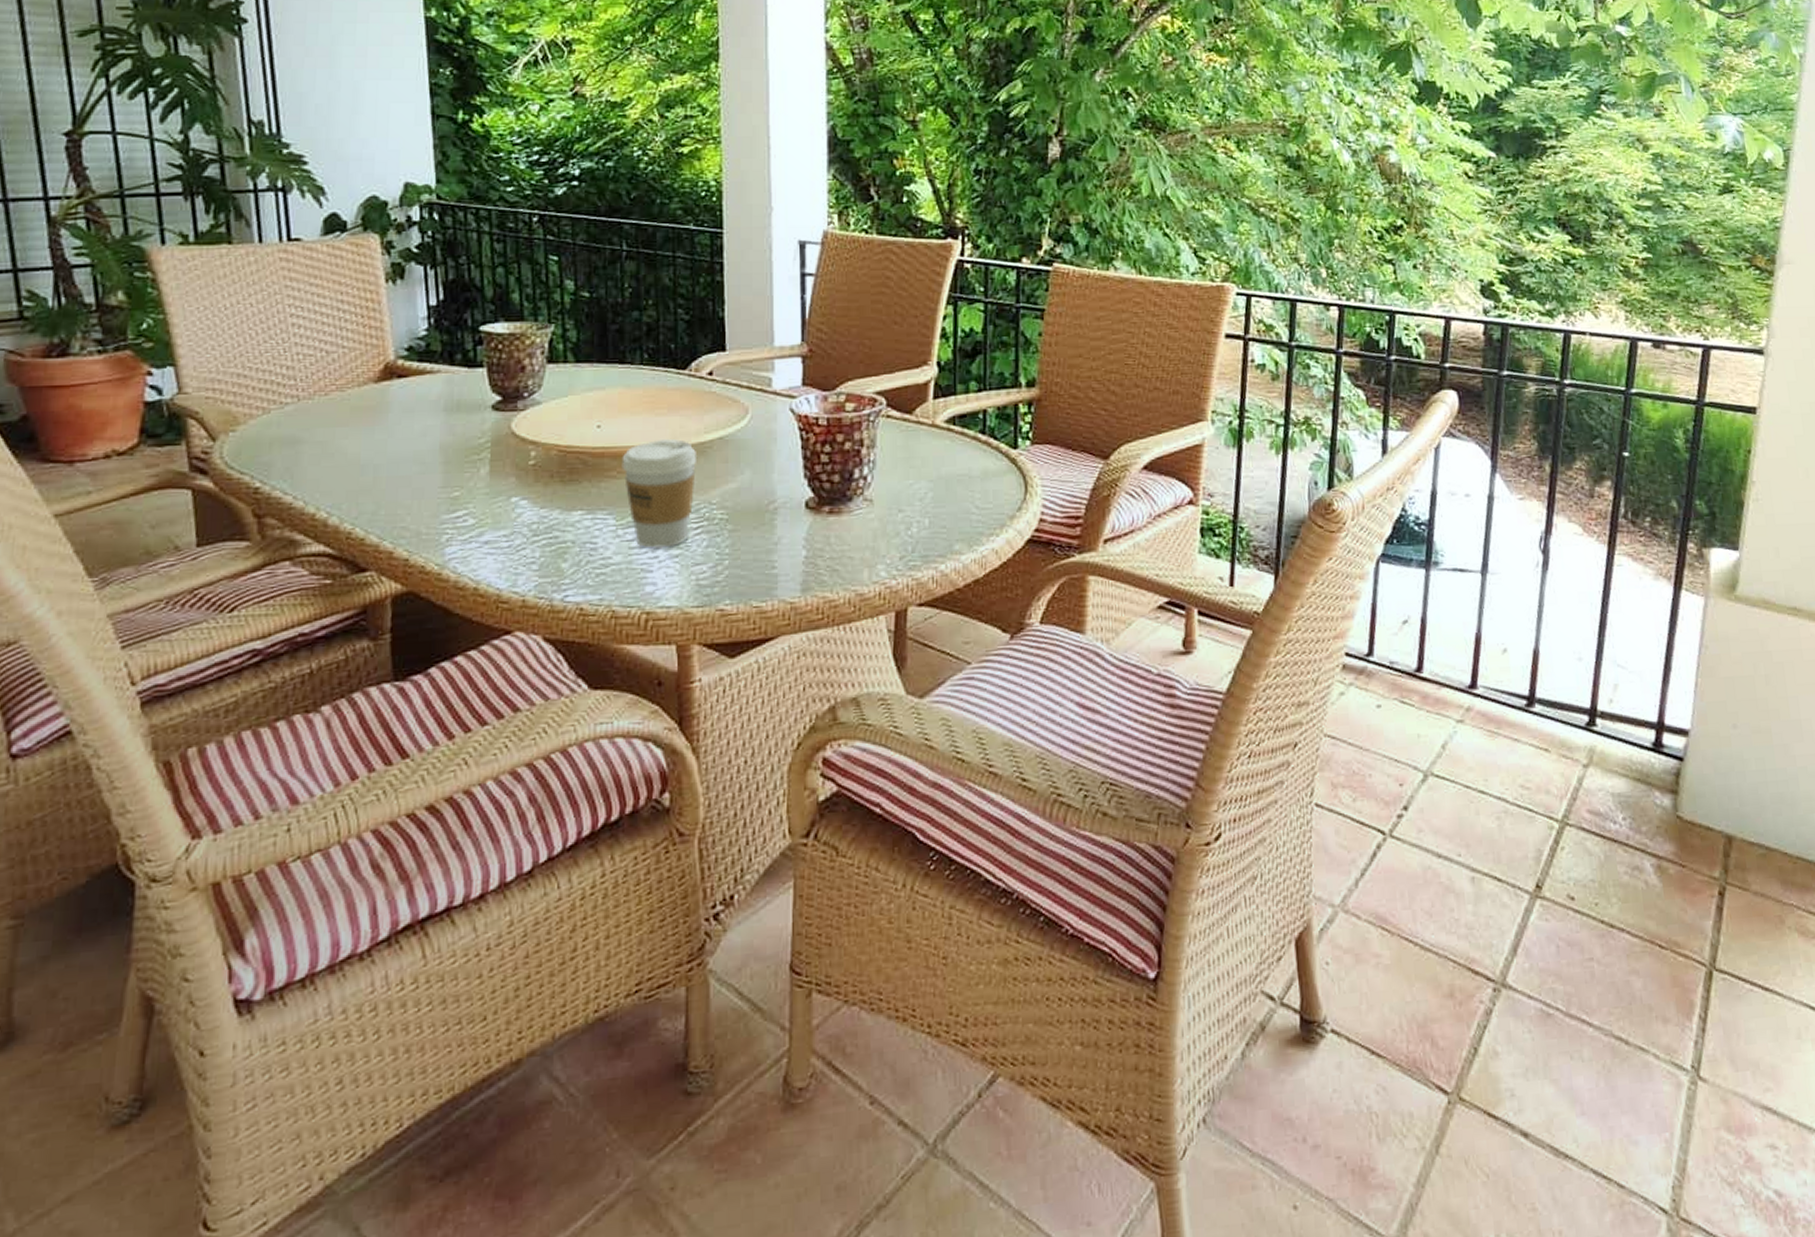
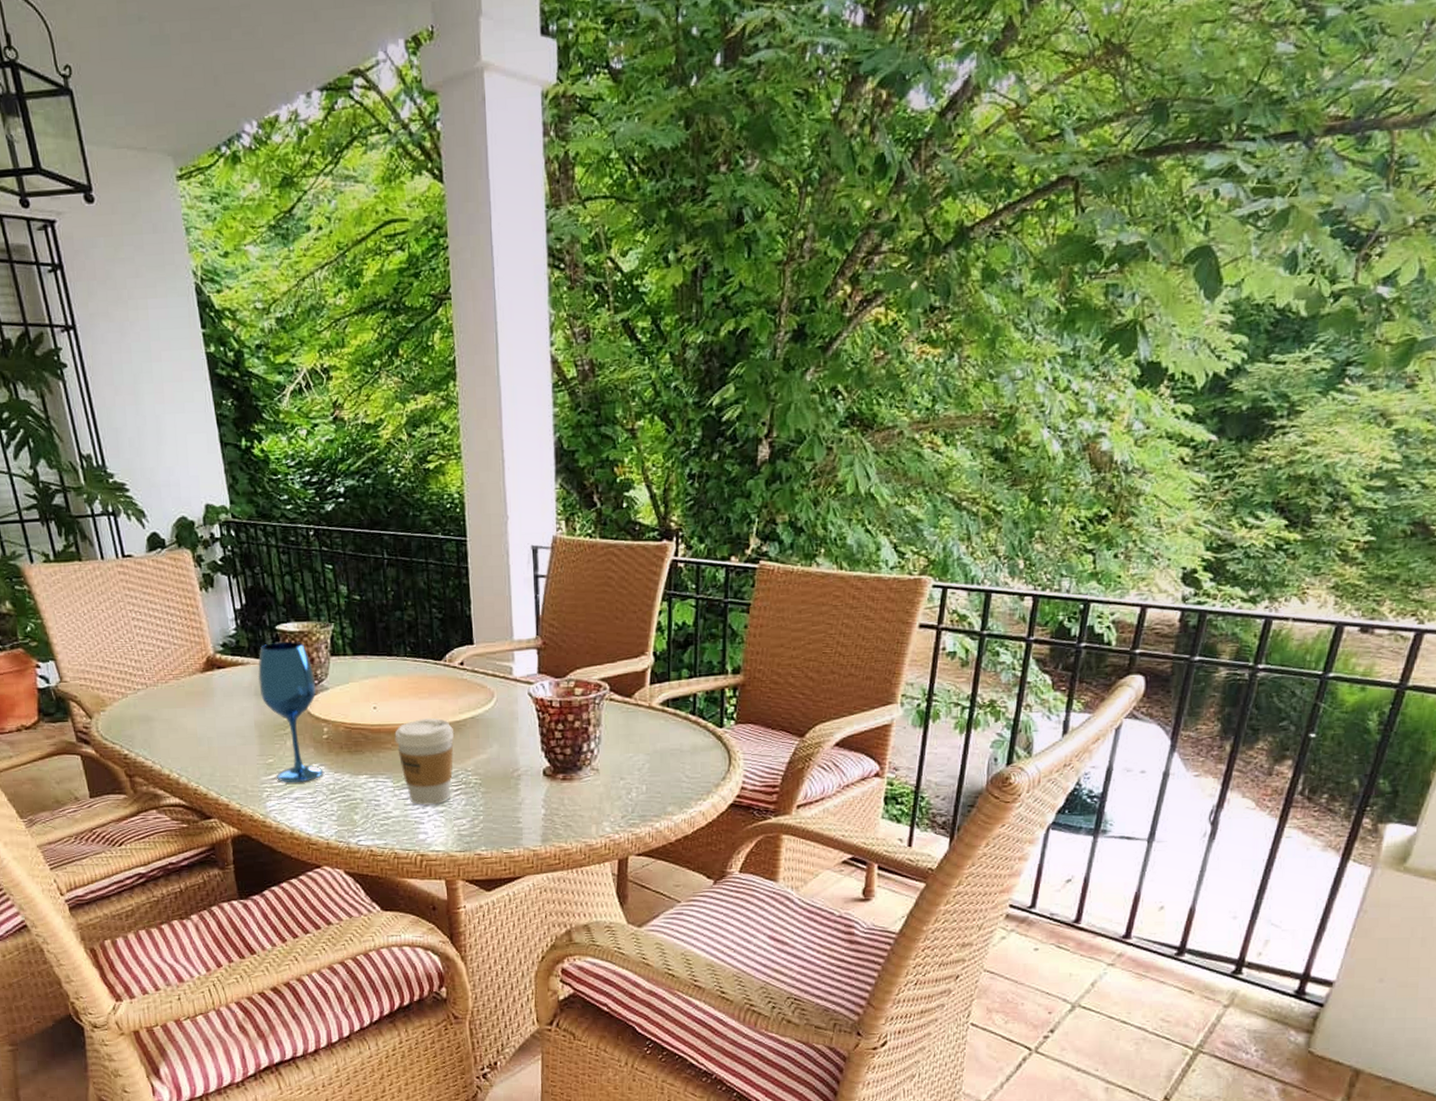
wineglass: none [449,345,526,523] -> present [257,641,323,783]

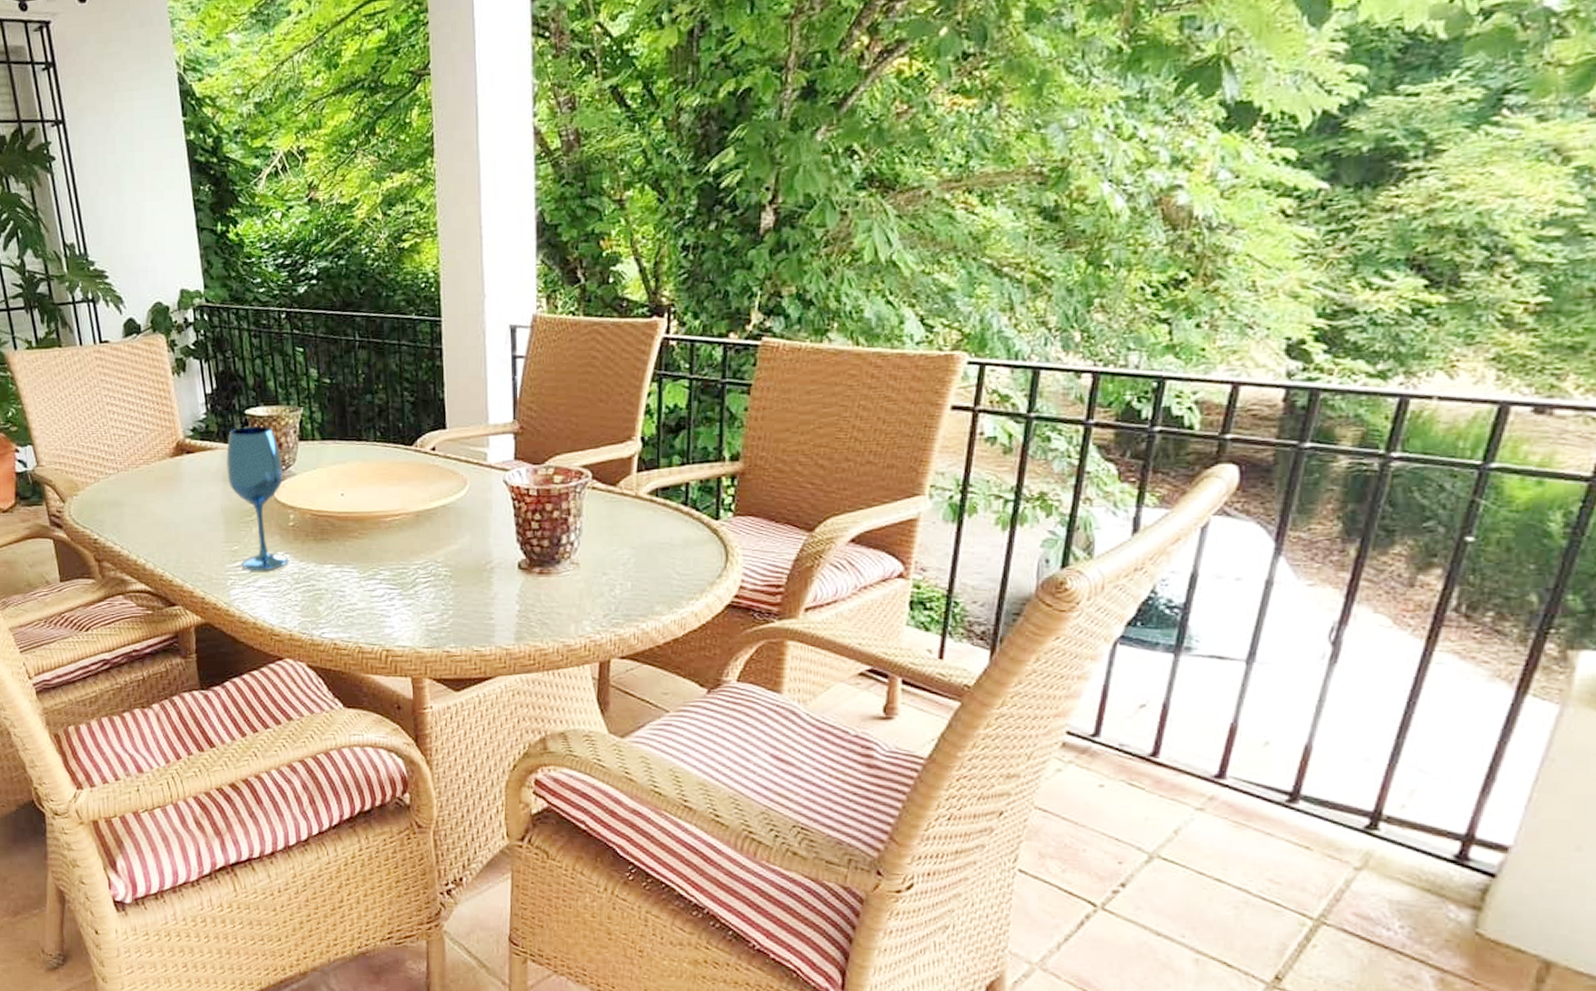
coffee cup: present [394,717,455,806] -> none [362,505,425,598]

